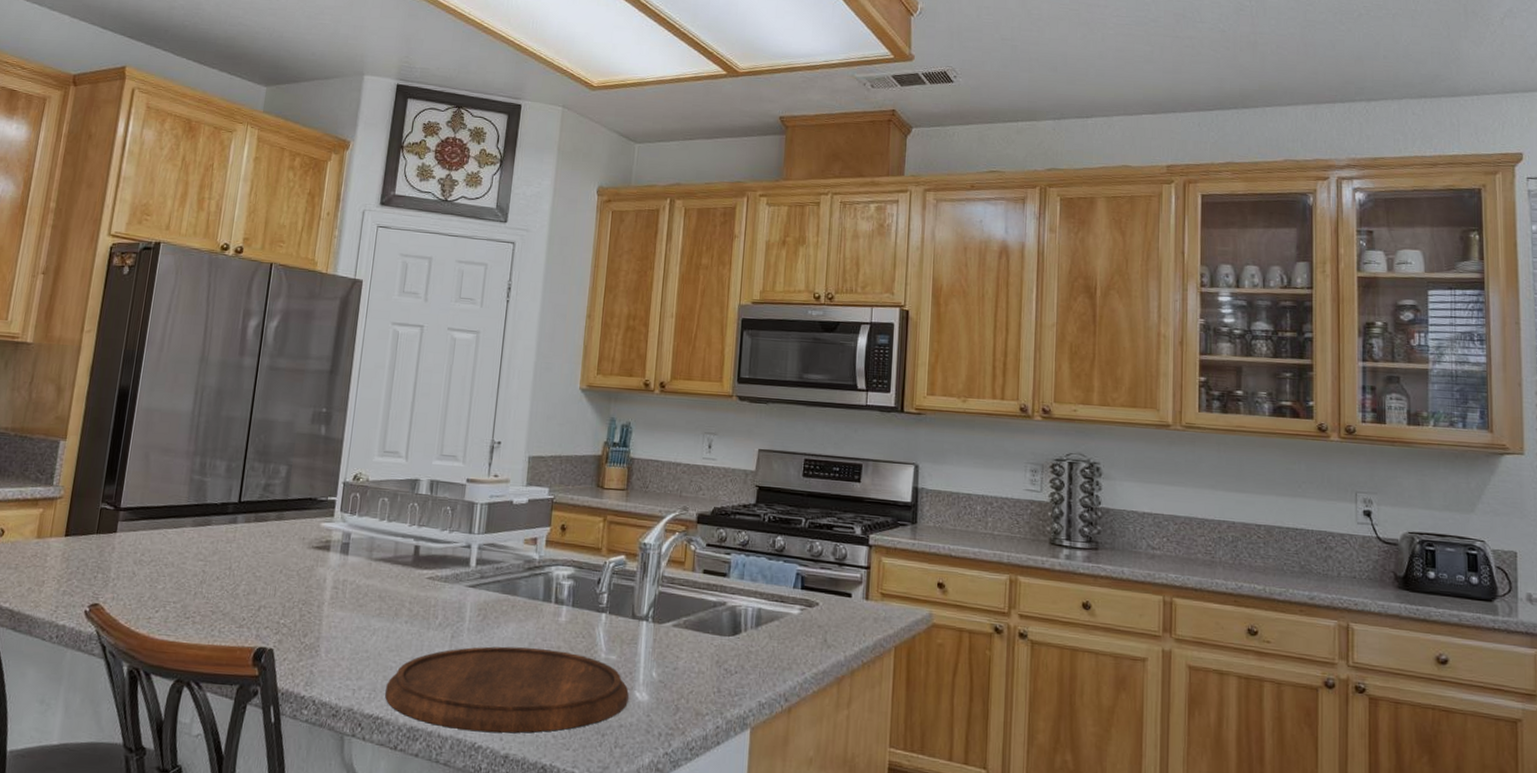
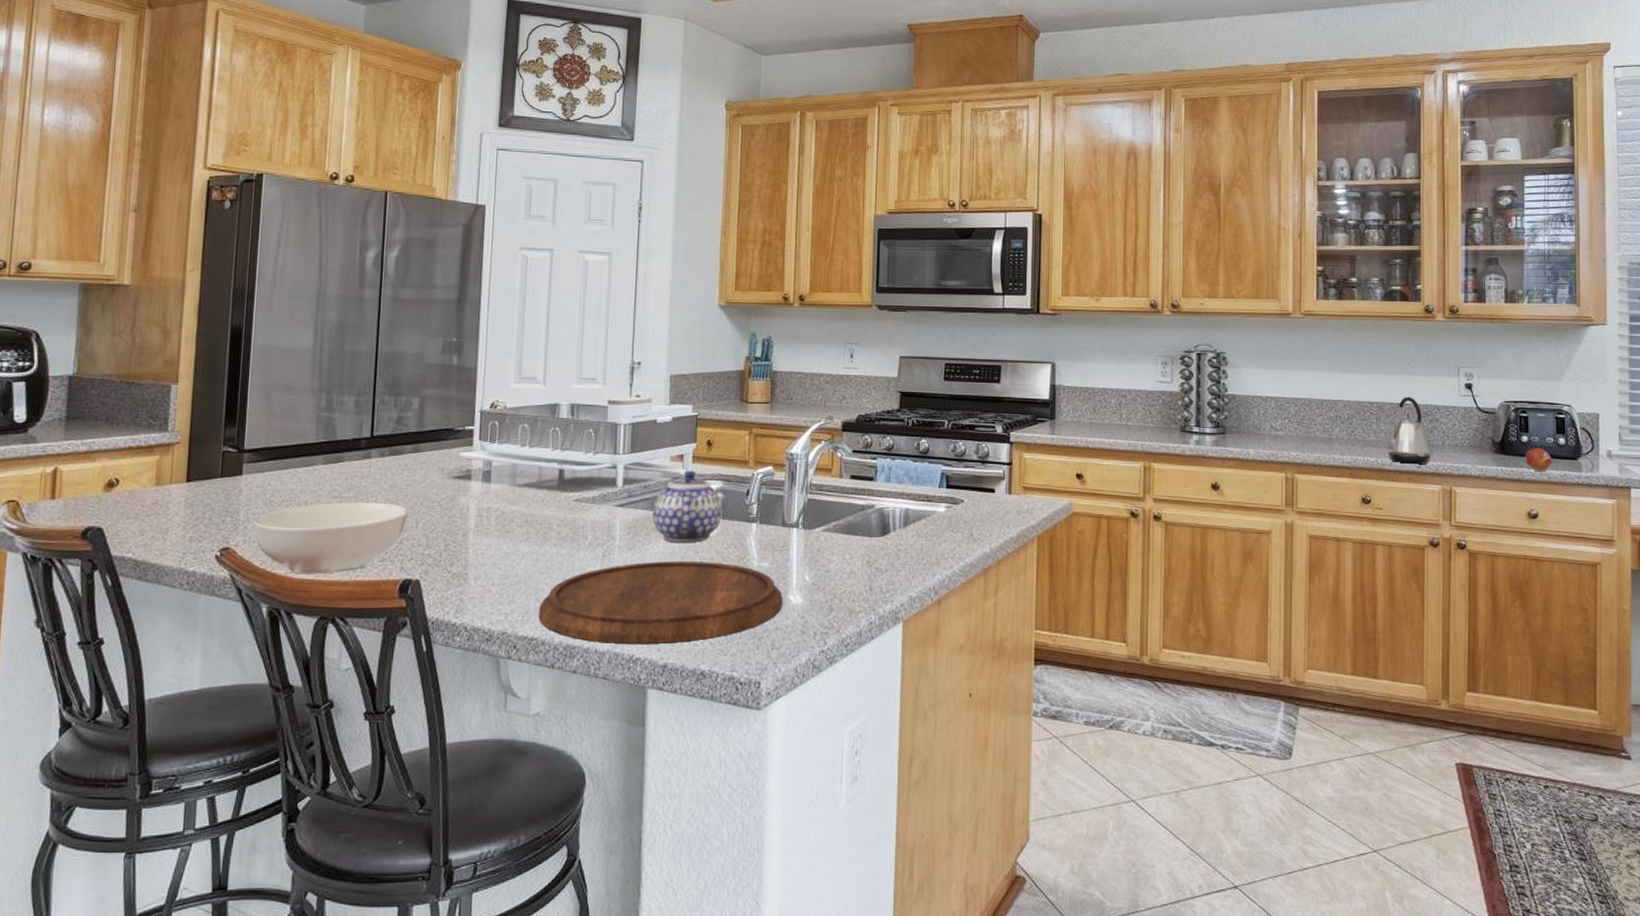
bowl: none [122,565,270,637] -> present [253,502,410,575]
teapot: none [503,554,573,630] -> present [652,470,723,544]
kettle: none [1275,521,1327,597] -> present [1387,396,1432,465]
fruit: none [1432,586,1463,613] -> present [1525,448,1552,472]

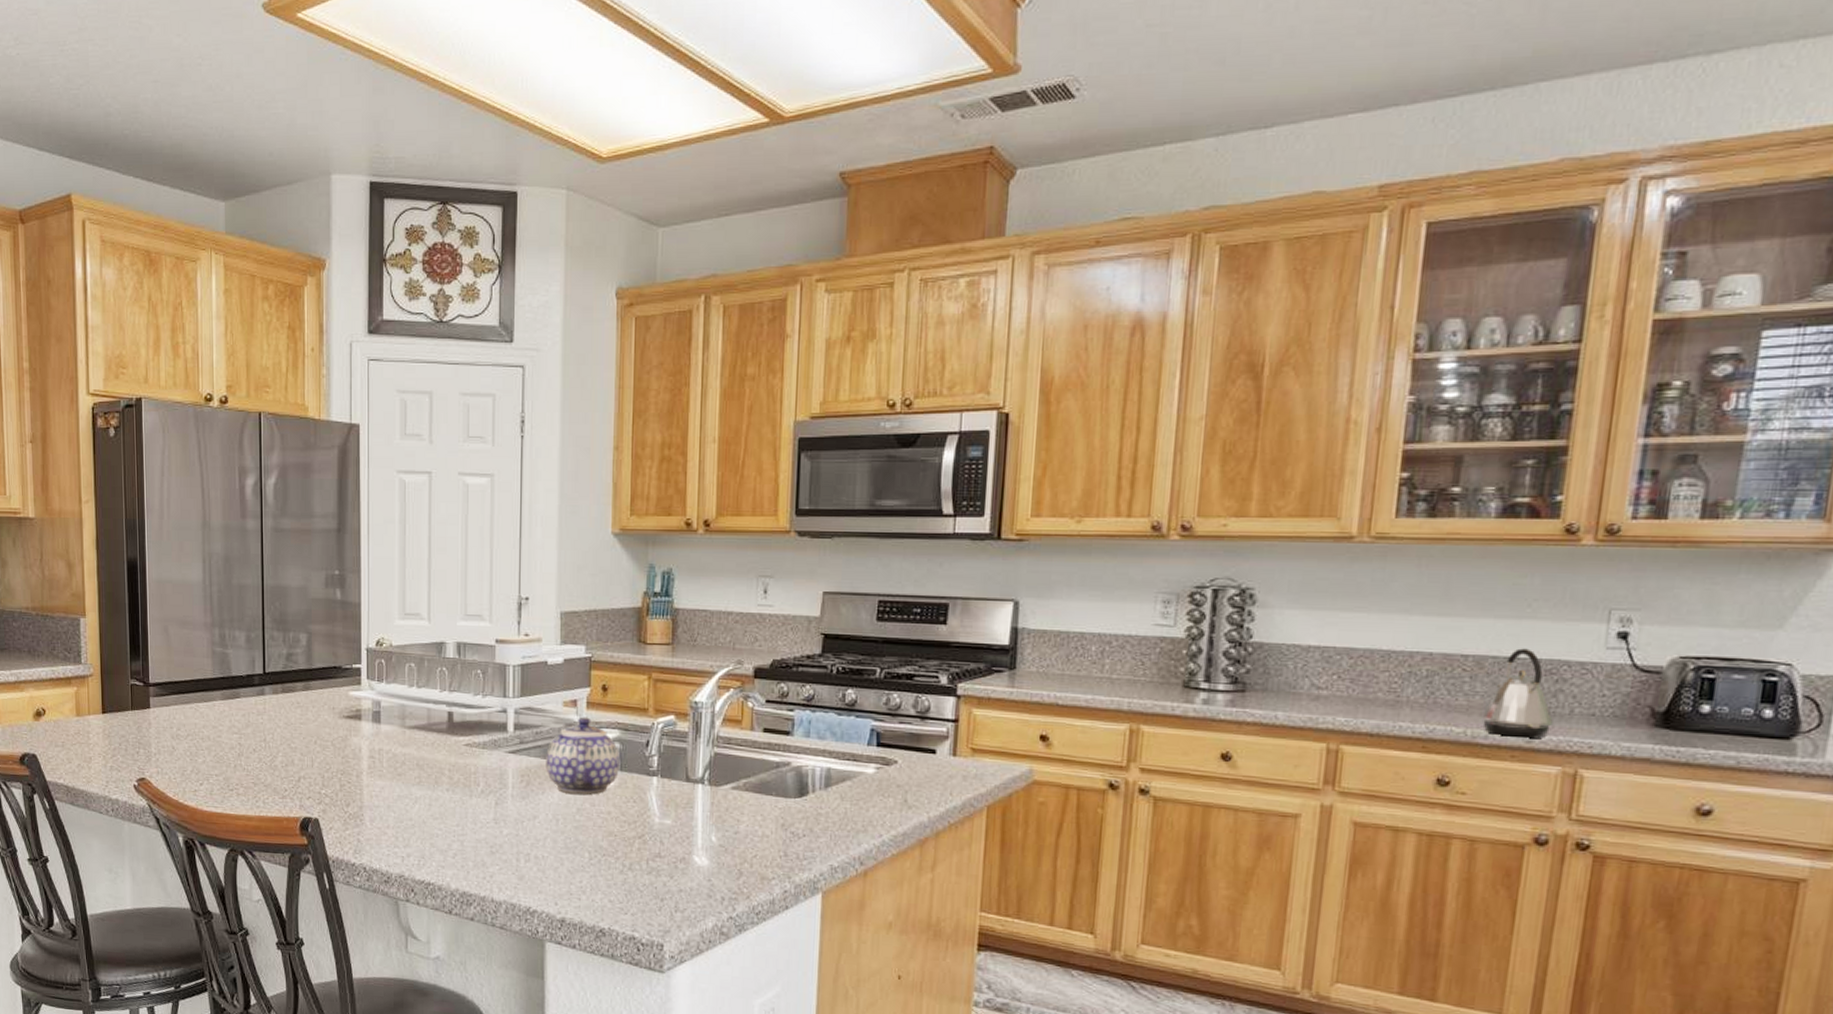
bowl: present [253,502,410,575] -> none [163,738,305,809]
cutting board: present [539,561,783,644] -> none [434,812,687,898]
fruit: present [1525,448,1552,472] -> none [1702,722,1748,755]

